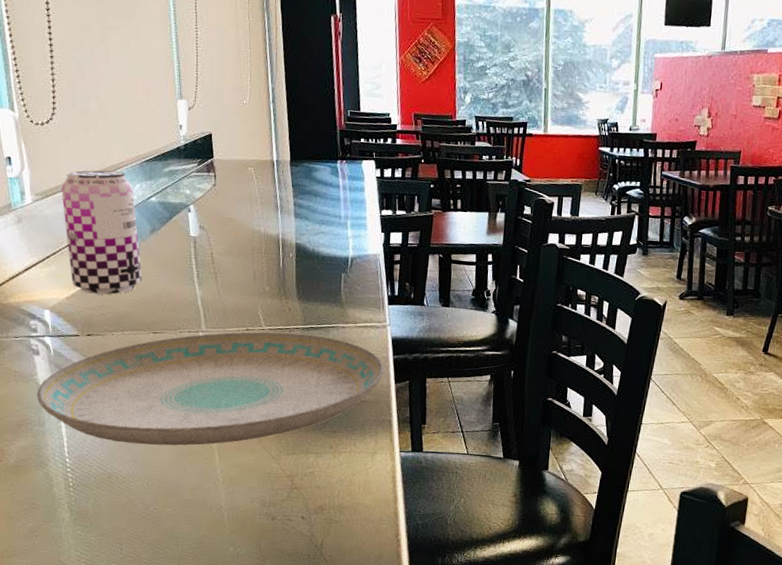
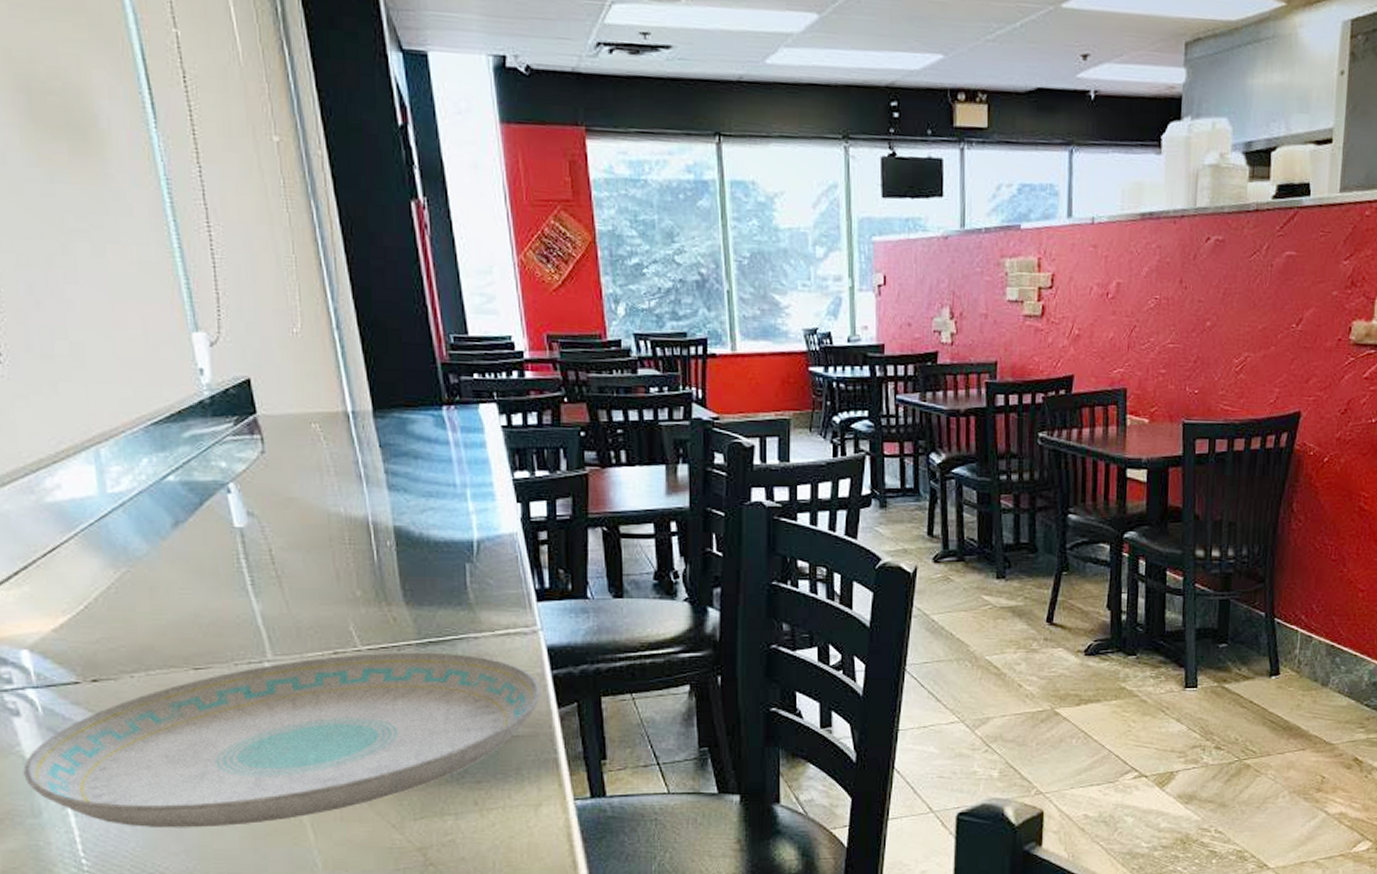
beer can: present [61,170,142,295] -> none [24,441,168,621]

